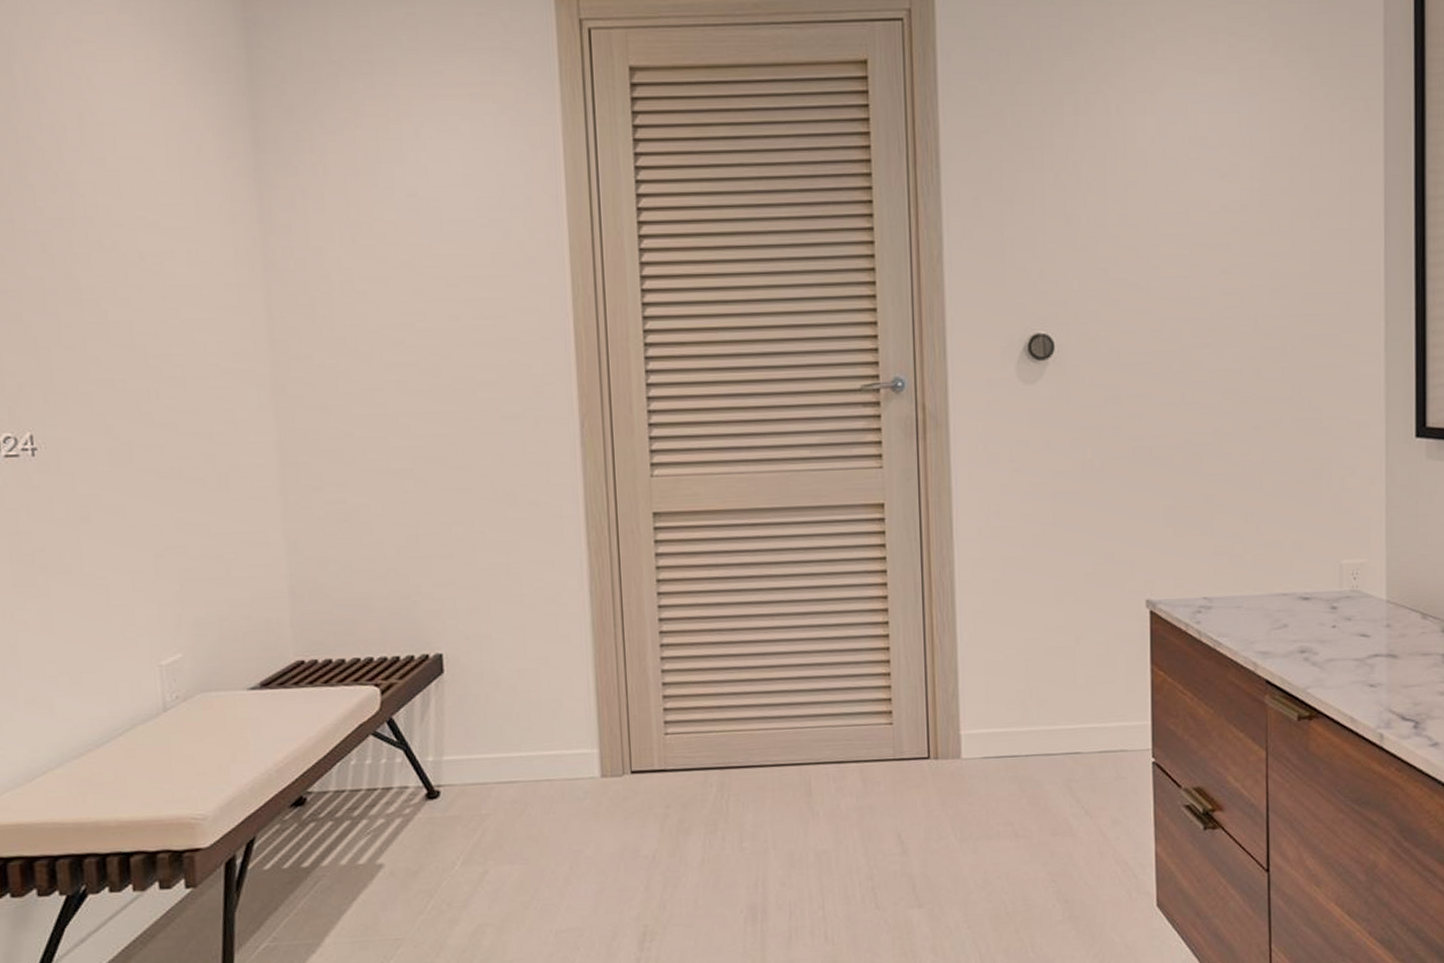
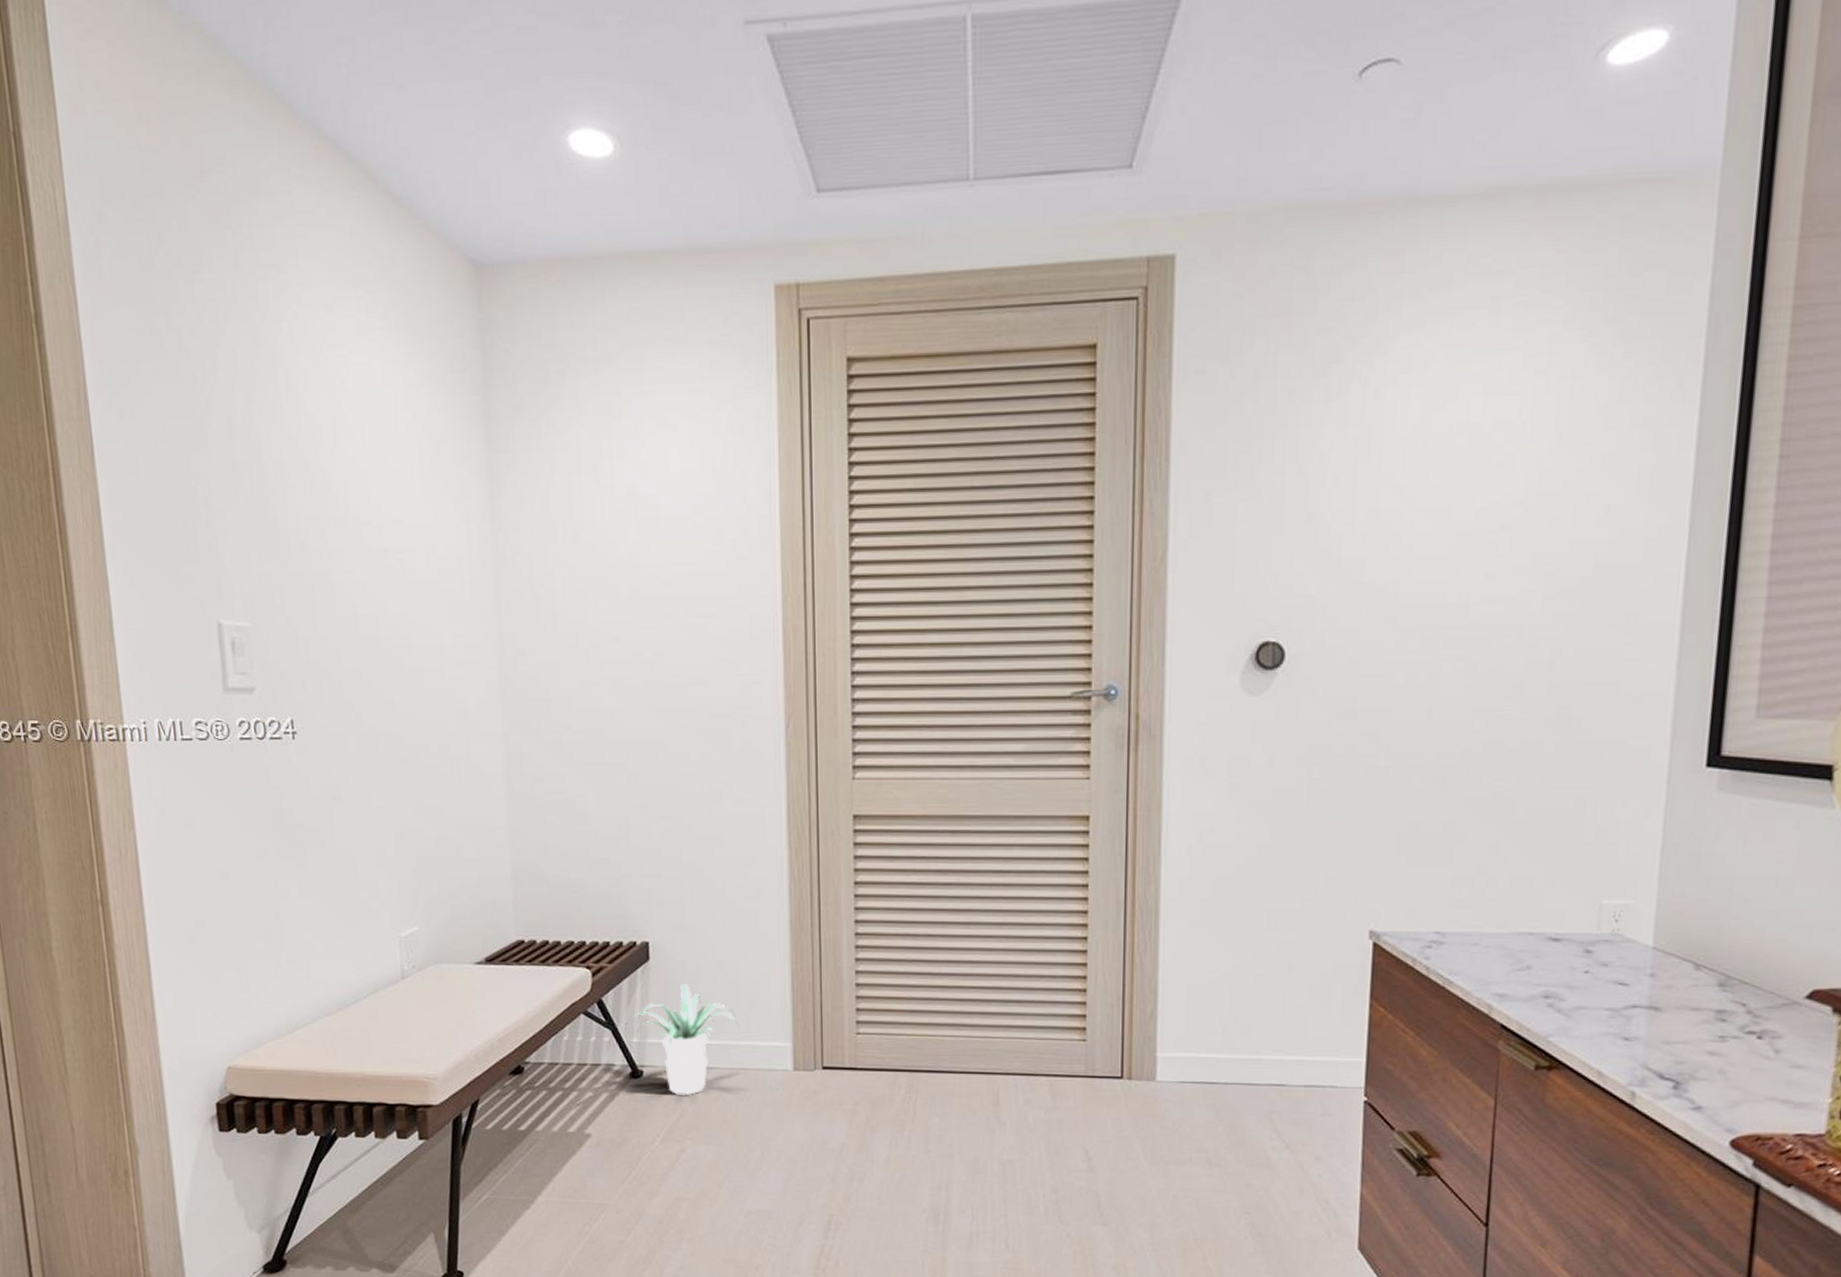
potted plant: none [417,695,543,814] -> present [624,984,740,1096]

